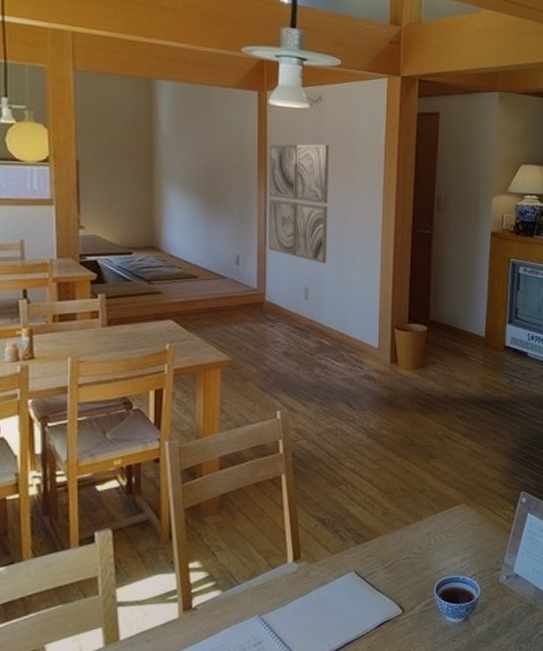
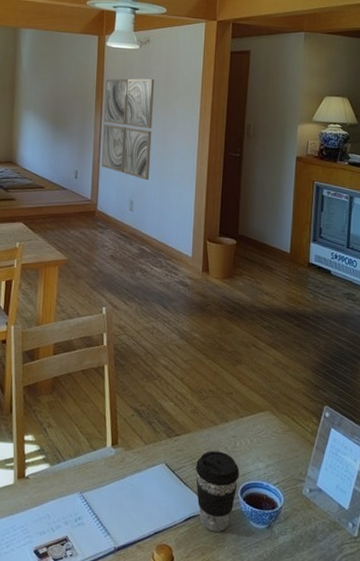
coffee cup: none [387,551,435,633] -> present [195,451,239,532]

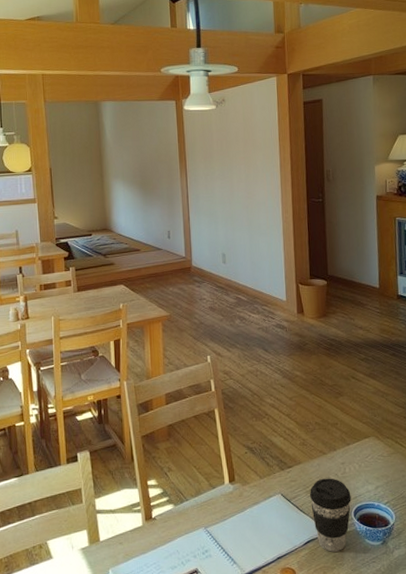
wall art: present [102,78,154,180] -> none [187,136,239,233]

